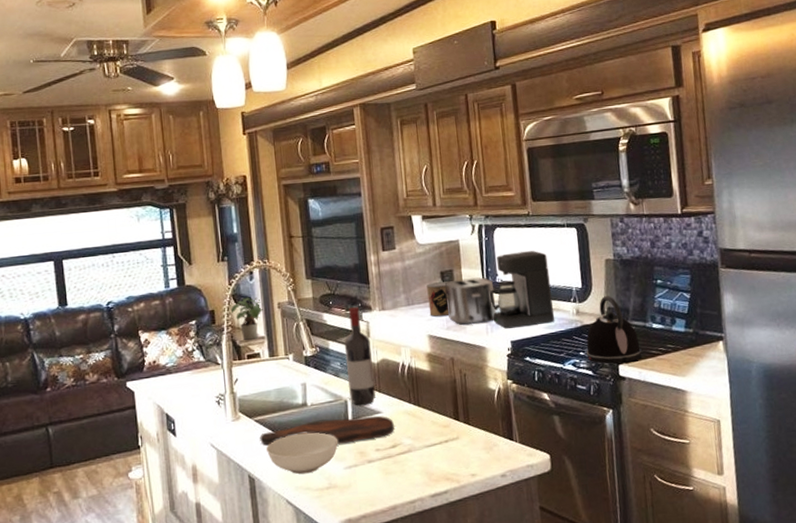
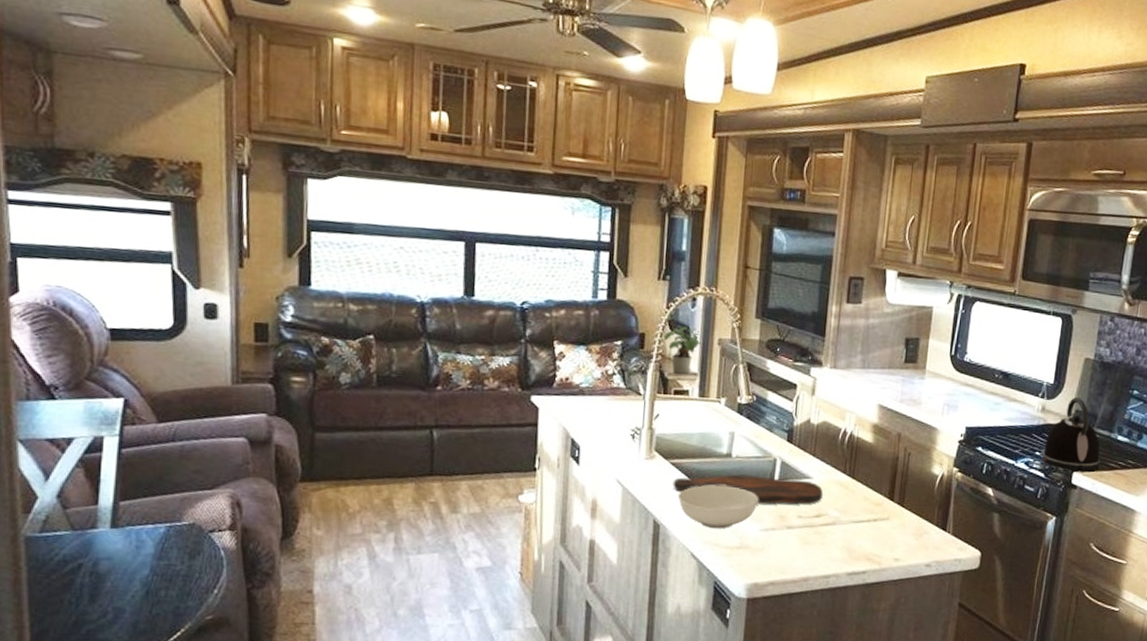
wine bottle: present [344,307,376,405] -> none [780,359,814,467]
tin can: present [426,282,449,318] -> none [884,348,911,388]
toaster: present [444,277,497,325] -> none [904,350,960,402]
coffee maker: present [490,251,555,329] -> none [953,331,1024,415]

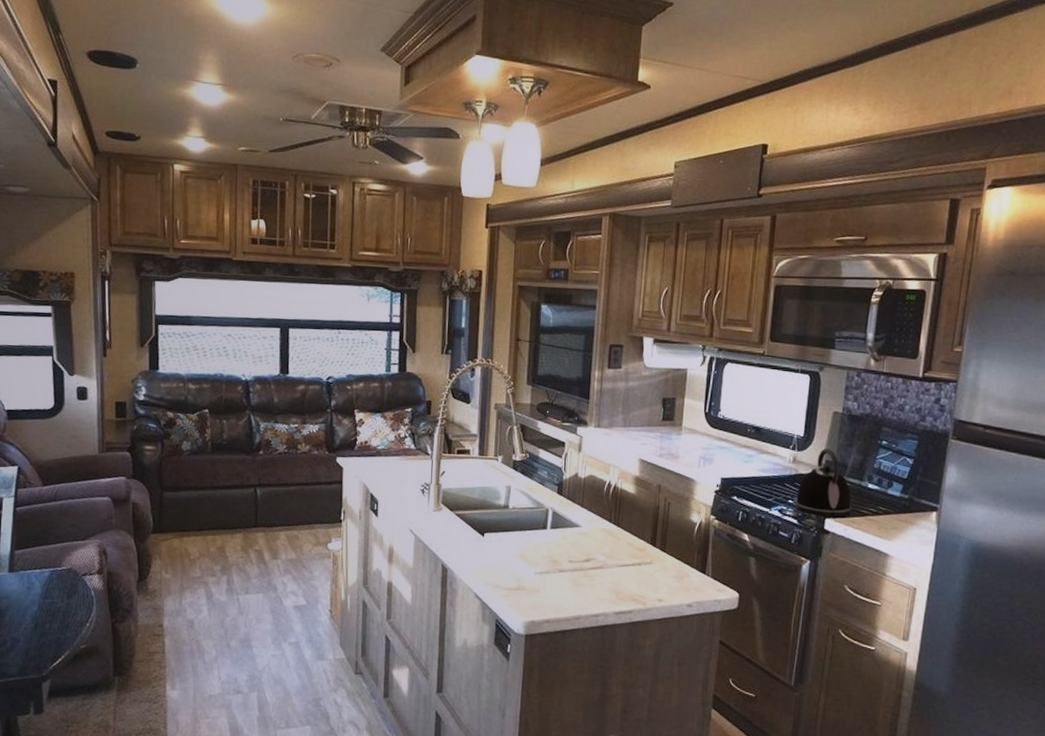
potted plant: present [663,325,701,374] -> none [447,393,480,436]
cutting board: present [673,474,823,504] -> none [458,523,591,550]
bowl: present [678,484,759,529] -> none [463,533,534,573]

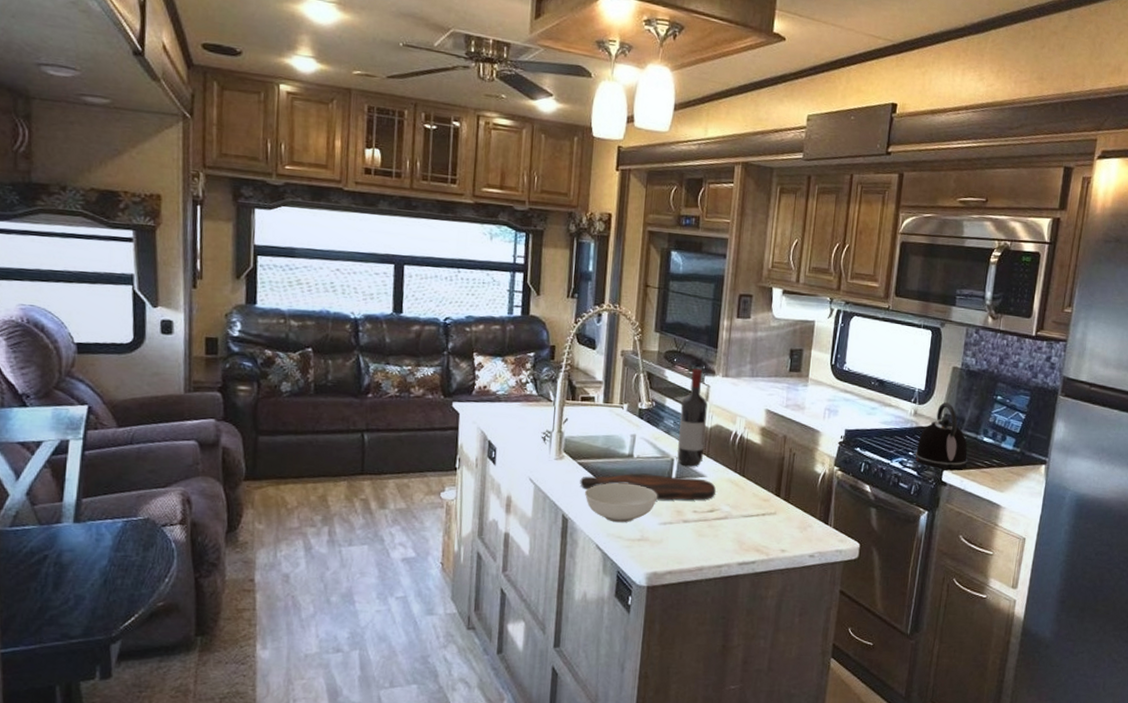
cutting board: none [458,523,591,550] -> present [580,473,716,500]
bowl: none [463,533,534,573] -> present [585,482,658,523]
wine bottle: none [551,420,581,516] -> present [677,368,708,466]

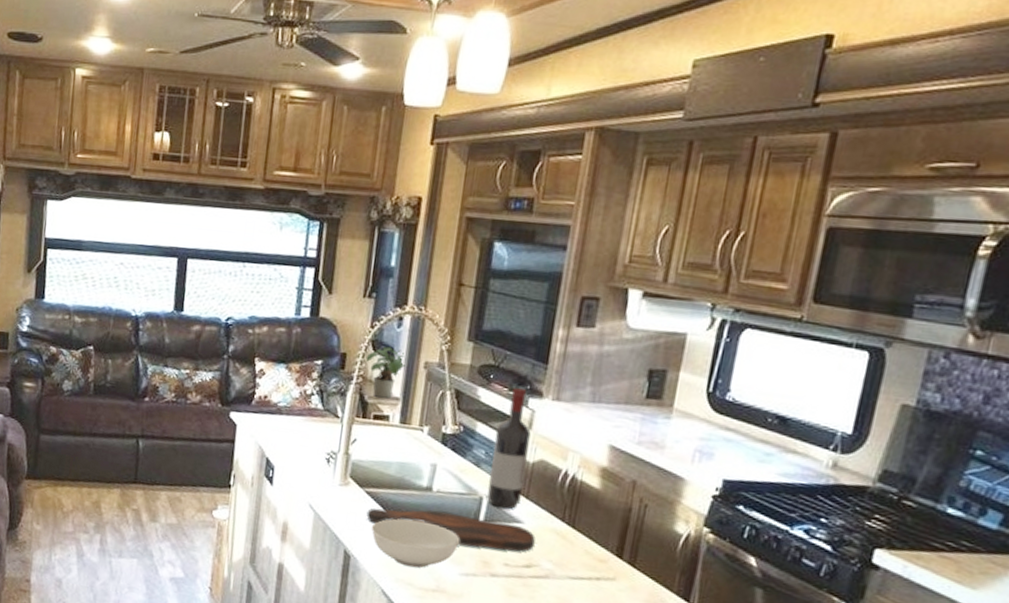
potted plant: none [571,338,606,383] -> present [365,346,405,399]
kettle: present [915,402,968,470] -> none [830,453,919,550]

